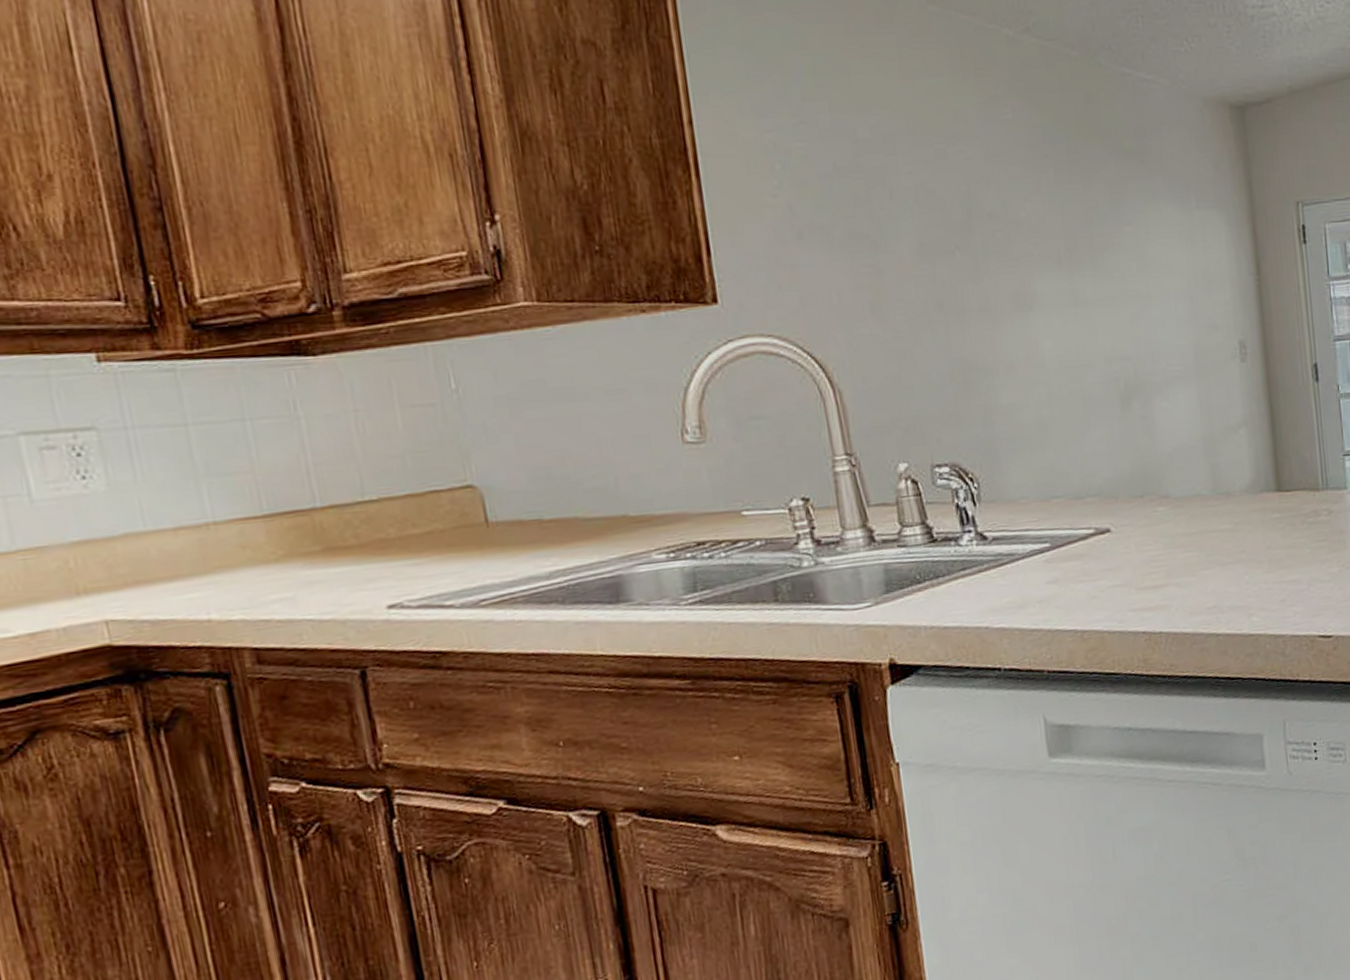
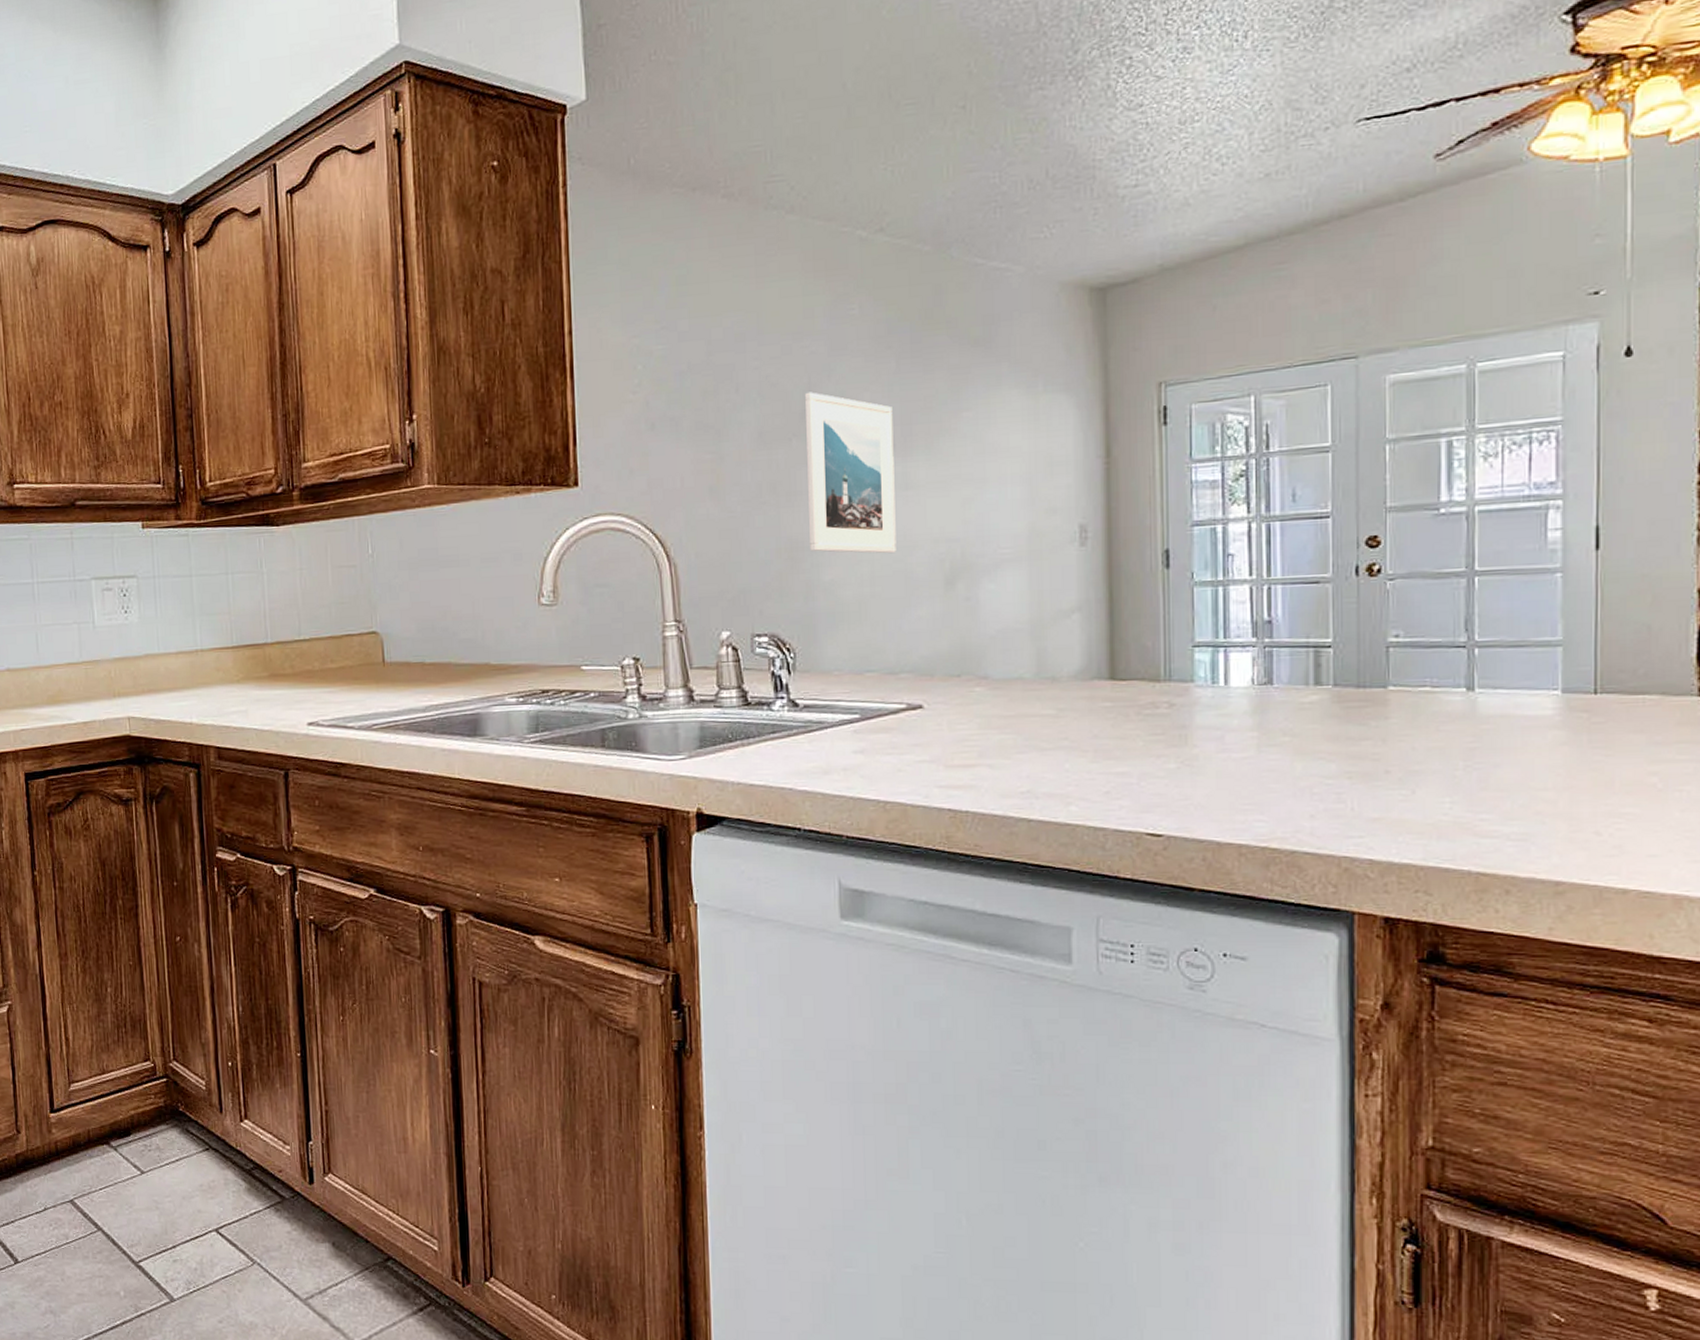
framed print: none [965,201,1072,374] -> present [805,392,896,554]

